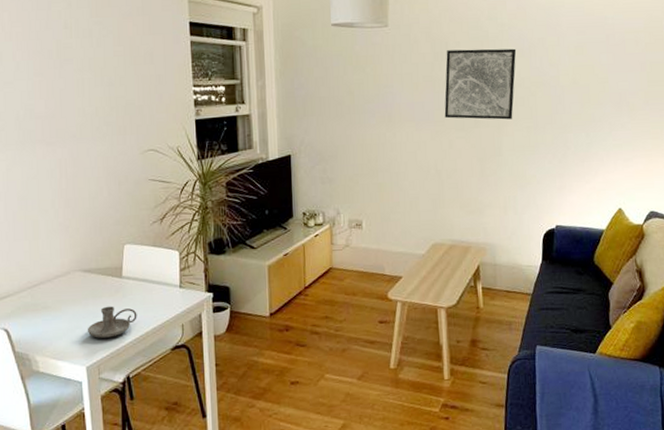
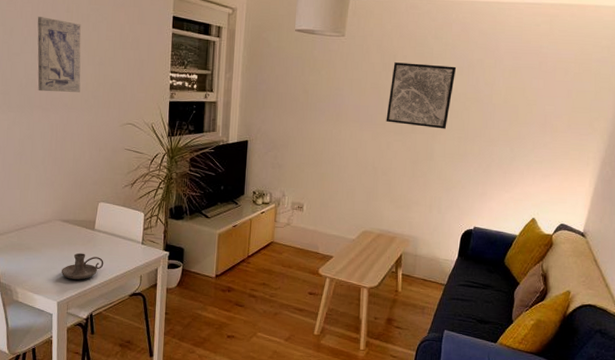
wall art: none [30,36,89,123] -> present [37,17,81,92]

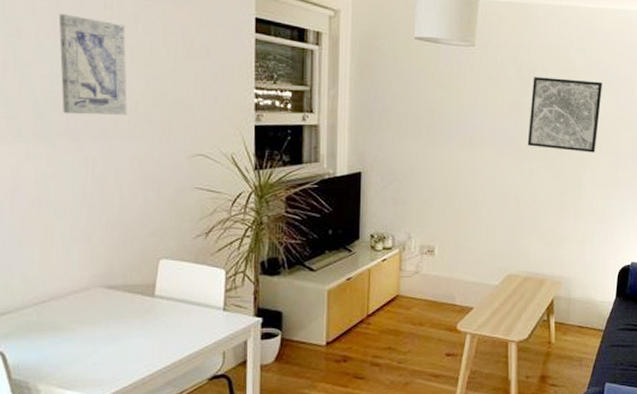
candle holder: present [61,253,104,280] -> none [106,328,170,365]

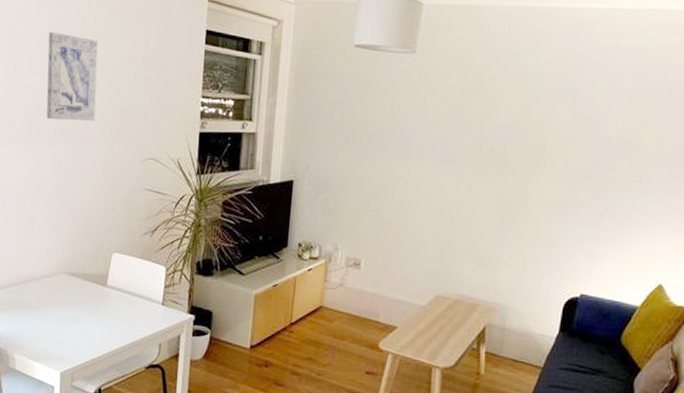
wall art: present [527,77,603,153] -> none [466,85,559,169]

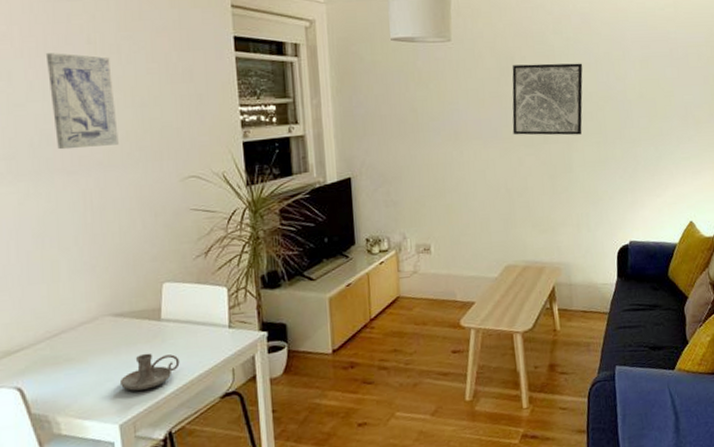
candle holder: none [65,313,117,346] -> present [119,353,180,391]
wall art: none [466,85,559,169] -> present [512,63,583,136]

